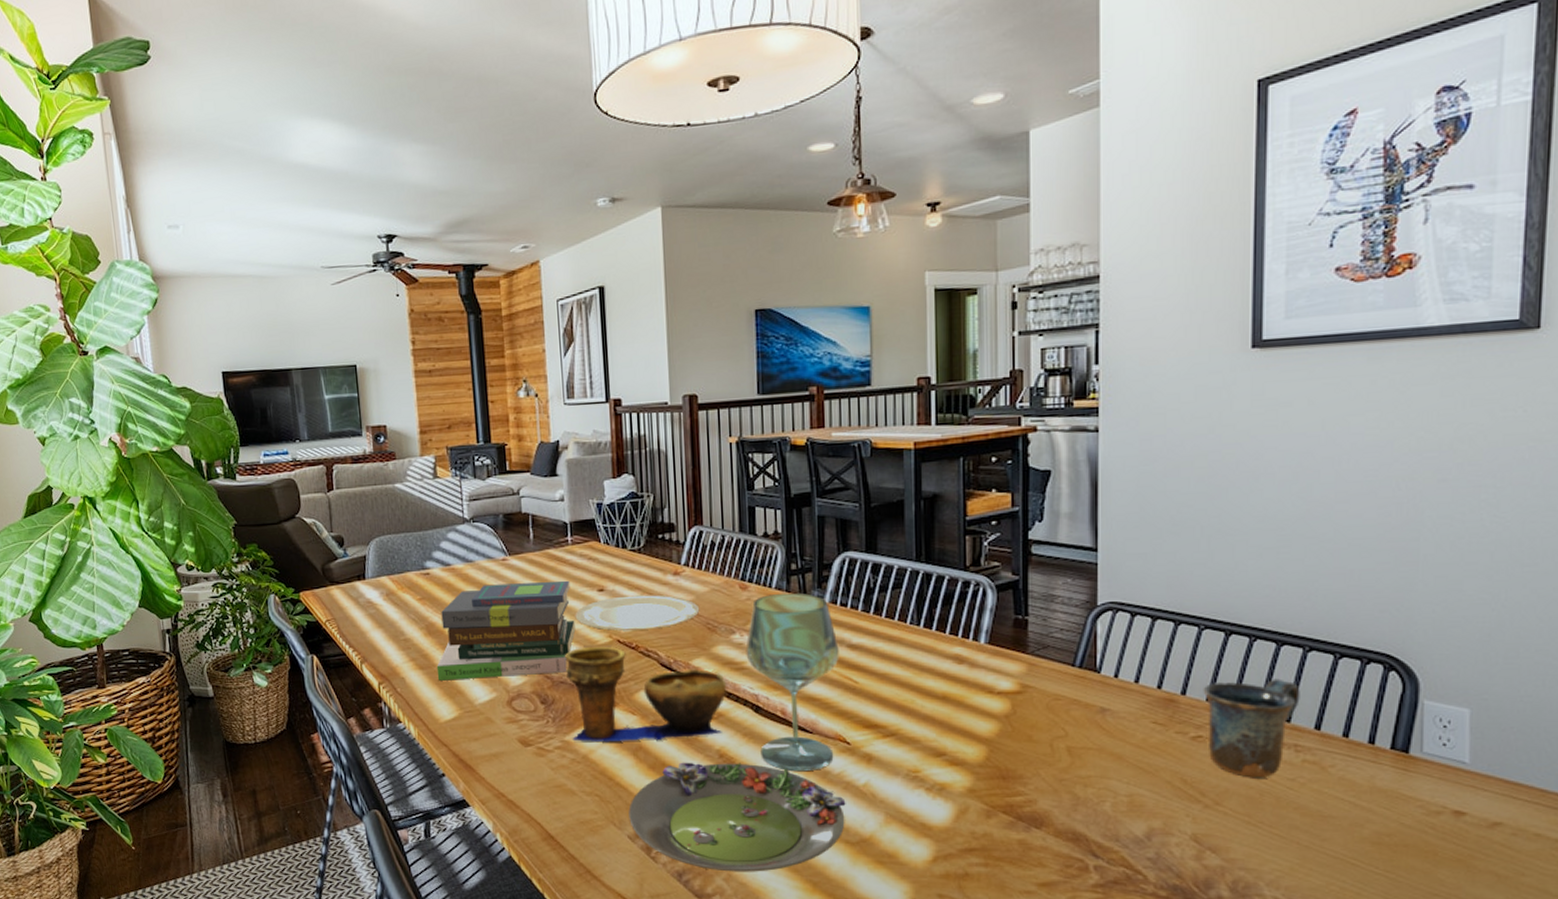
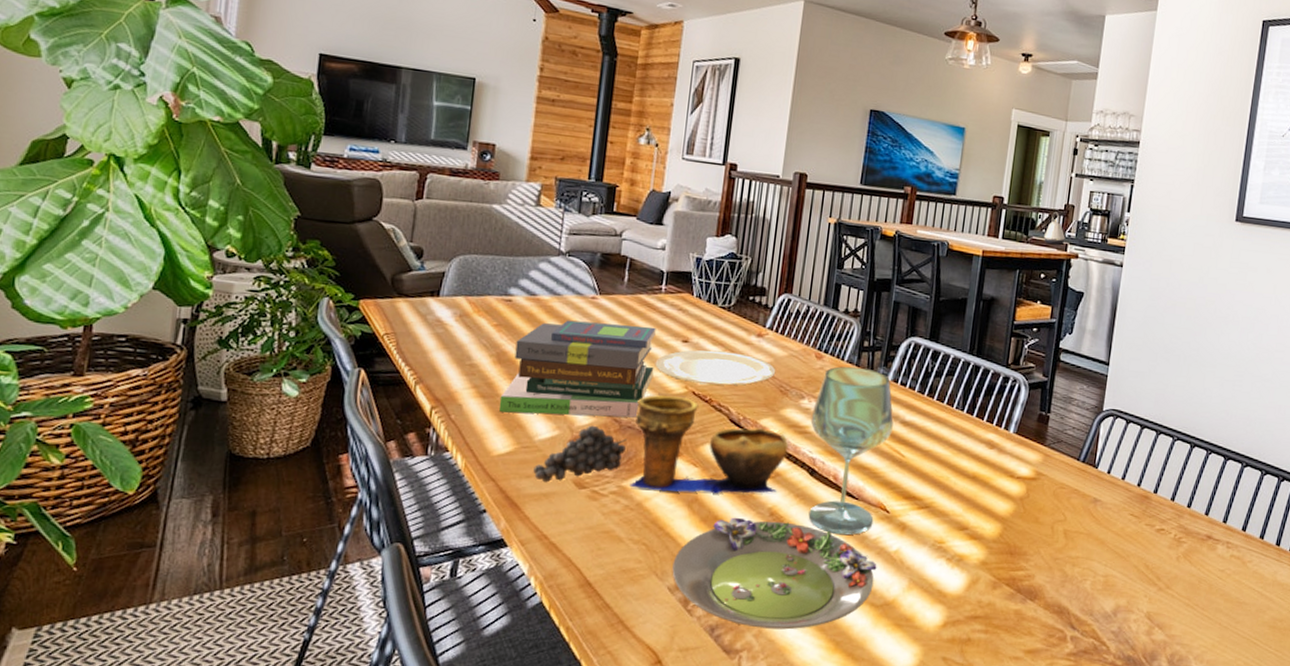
fruit: none [479,684,563,744] -> present [533,425,628,483]
kettle: none [989,381,1017,422] -> present [1044,211,1066,245]
mug: present [1203,678,1300,778] -> none [1167,485,1236,568]

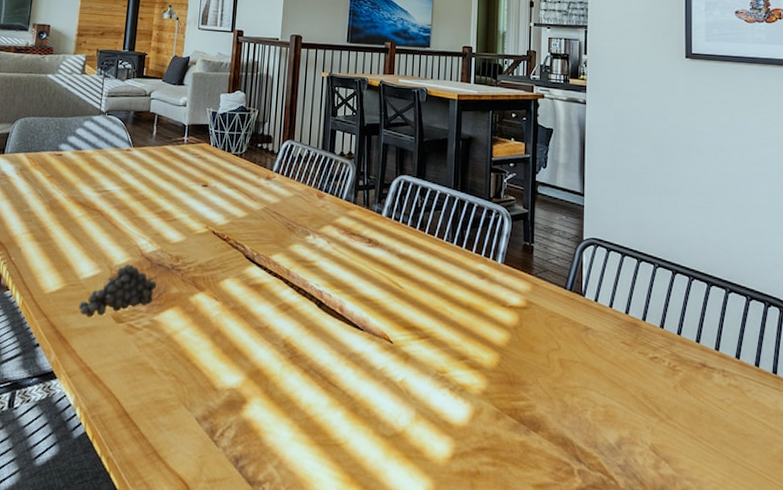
books: present [498,320,656,418] -> none [50,170,180,256]
decorative bowl: present [629,395,789,494] -> none [160,234,298,327]
plate: present [655,349,776,386] -> none [180,193,284,225]
salad plate: present [672,517,877,630] -> none [199,348,385,461]
wine glass: present [808,366,894,536] -> none [316,204,390,366]
kettle: present [1044,211,1066,245] -> none [512,57,531,87]

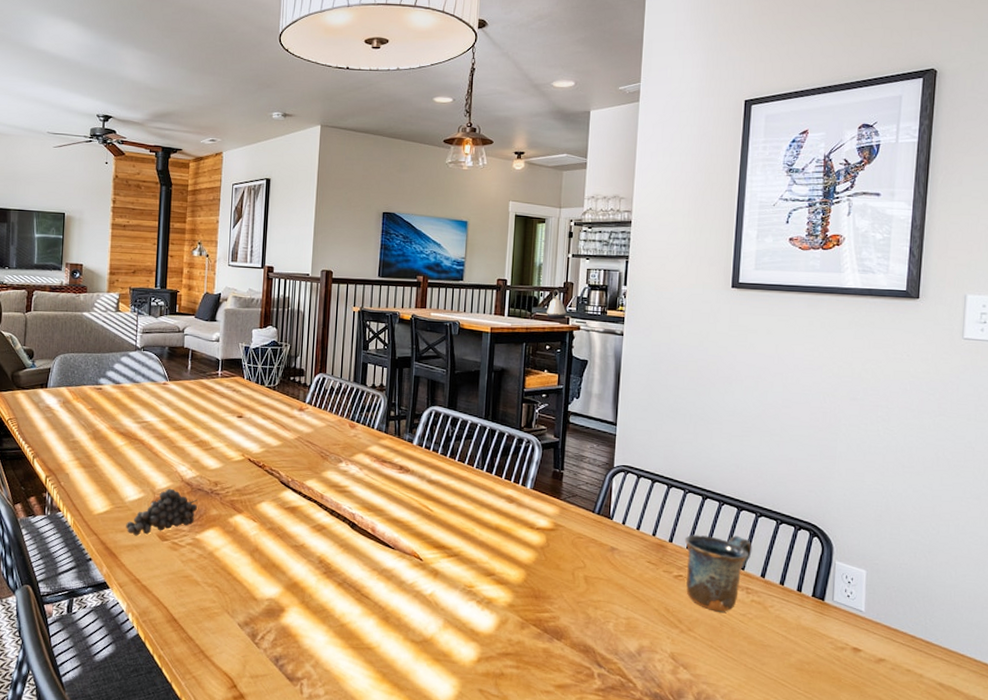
kettle: none [512,57,531,87] -> present [547,289,567,319]
mug: none [657,312,725,398] -> present [684,535,752,612]

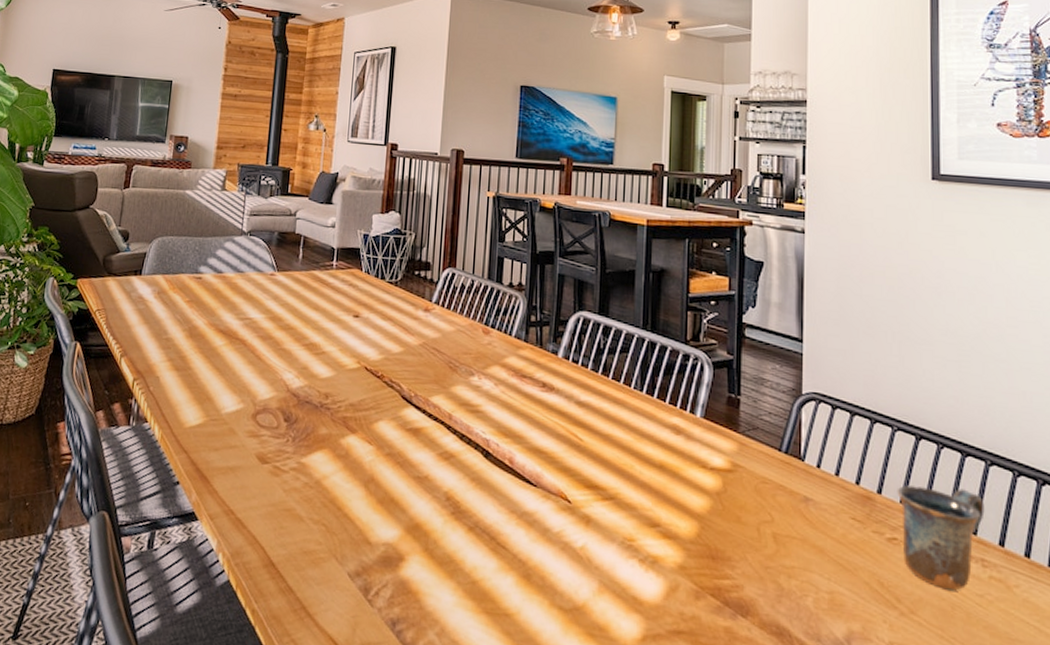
fruit: present [126,488,198,536] -> none [220,399,306,457]
kettle: present [547,289,567,319] -> none [712,177,736,212]

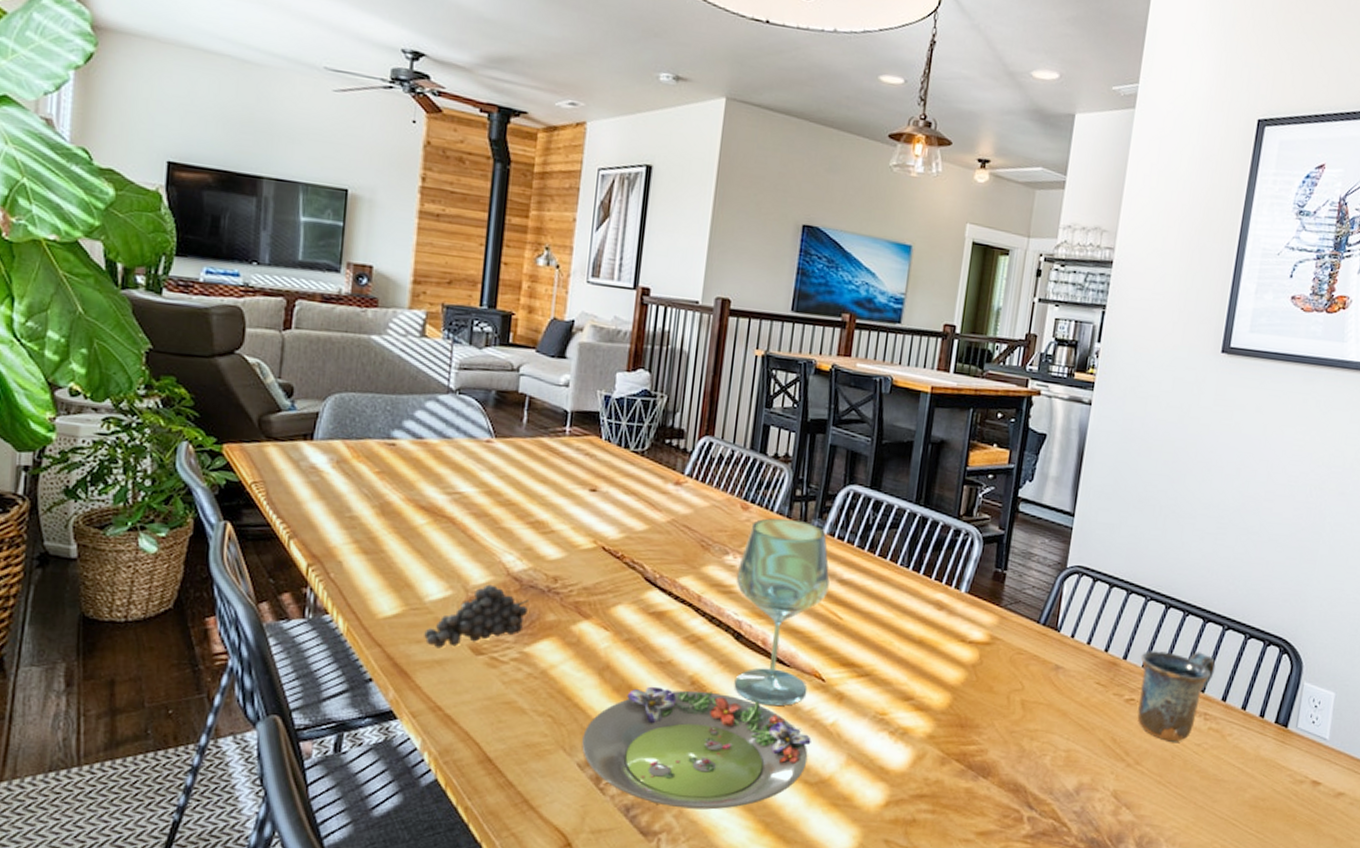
fruit: none [220,399,306,457] -> present [424,584,530,649]
salad plate: none [351,500,562,631] -> present [581,686,811,810]
wine glass: none [482,342,568,526] -> present [734,518,830,706]

